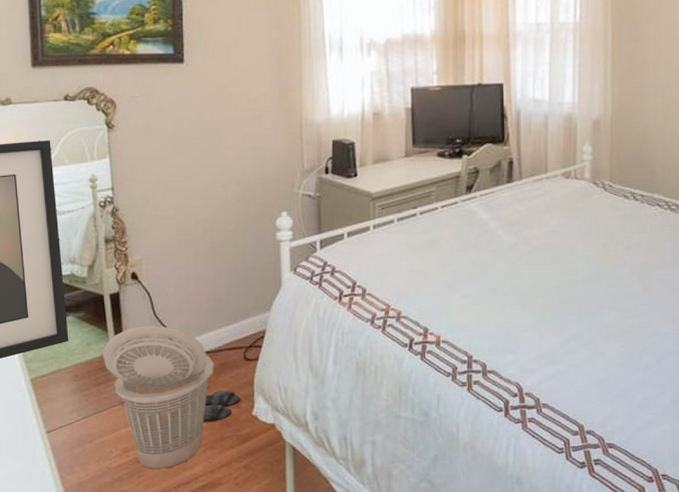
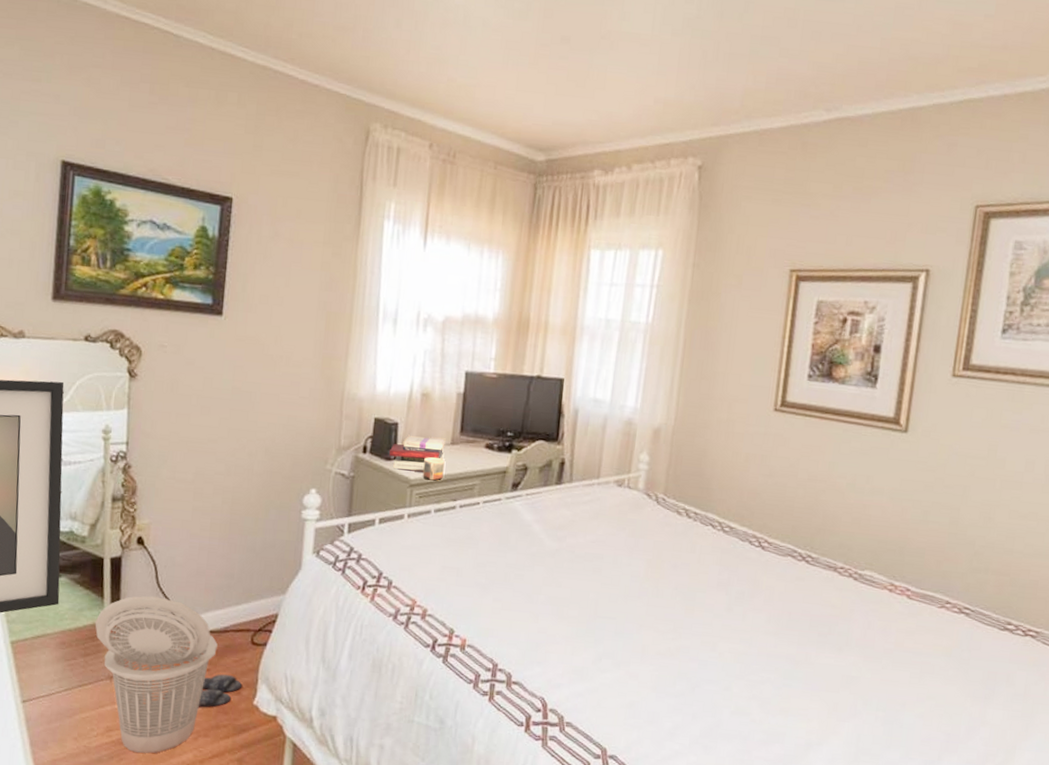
books: none [350,153,400,186] -> present [389,436,446,472]
mug: none [381,171,402,192] -> present [423,457,445,481]

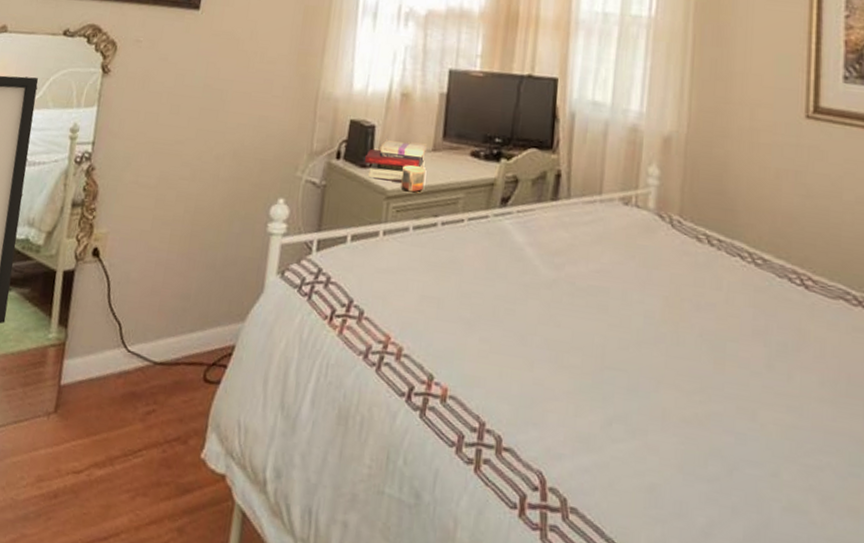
laundry basket: present [95,596,218,754] -> none [38,316,167,514]
slippers: present [164,674,243,707] -> none [103,416,190,459]

